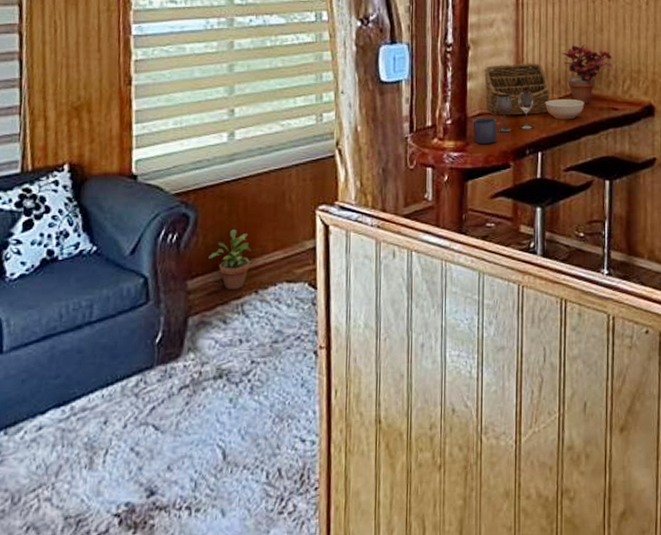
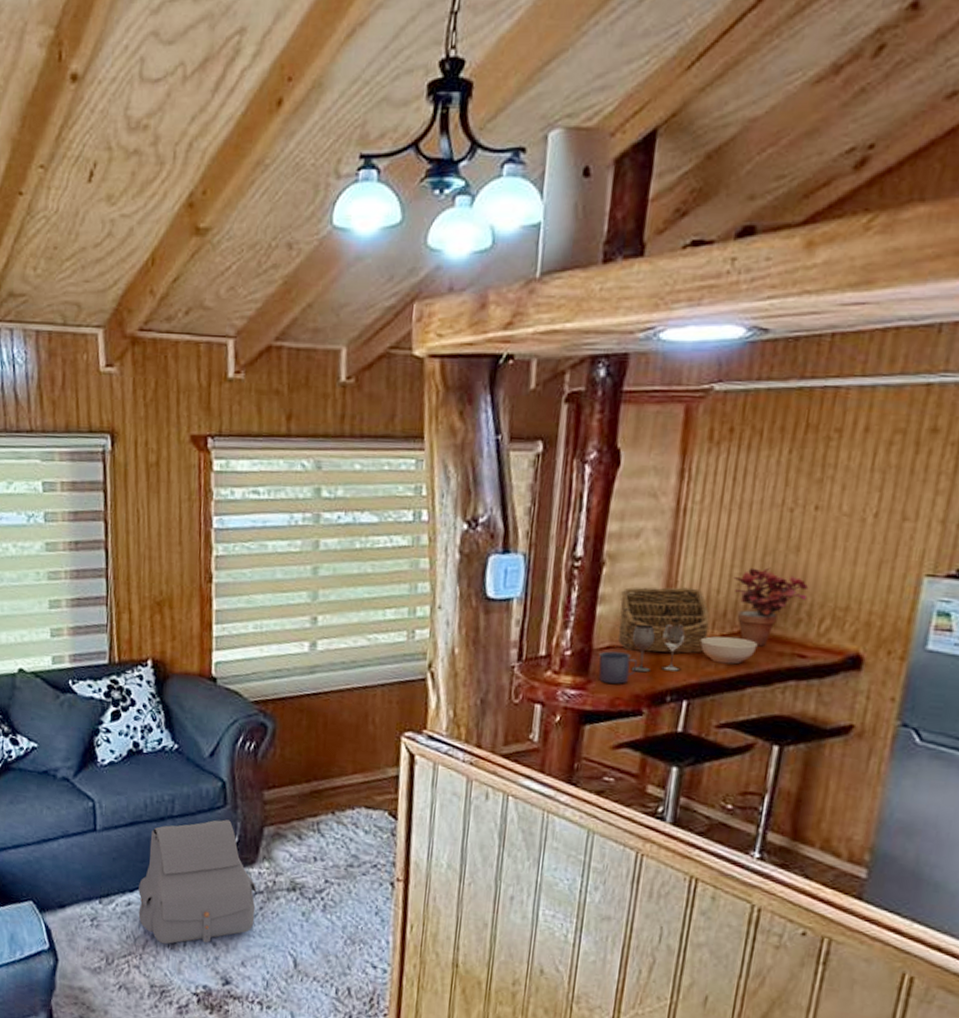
satchel: none [50,316,183,466] -> present [138,819,257,945]
potted plant: present [208,230,252,289] -> none [285,746,330,807]

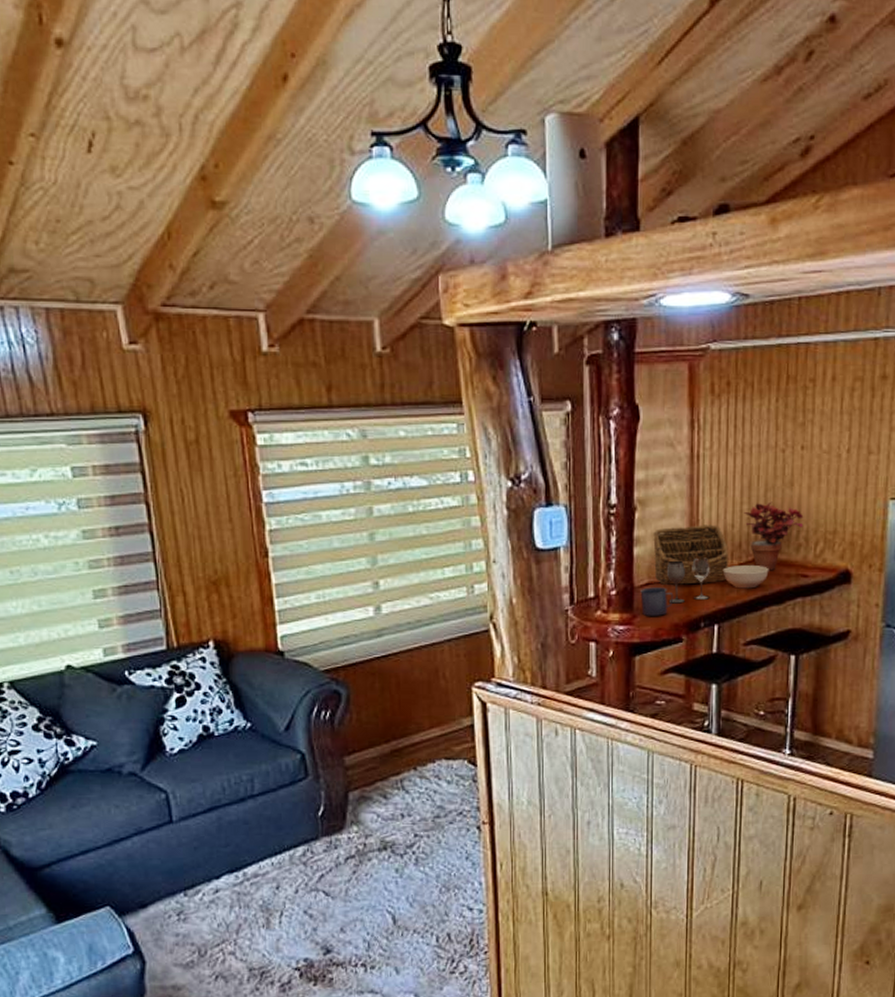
satchel: present [138,819,257,945] -> none [225,791,349,925]

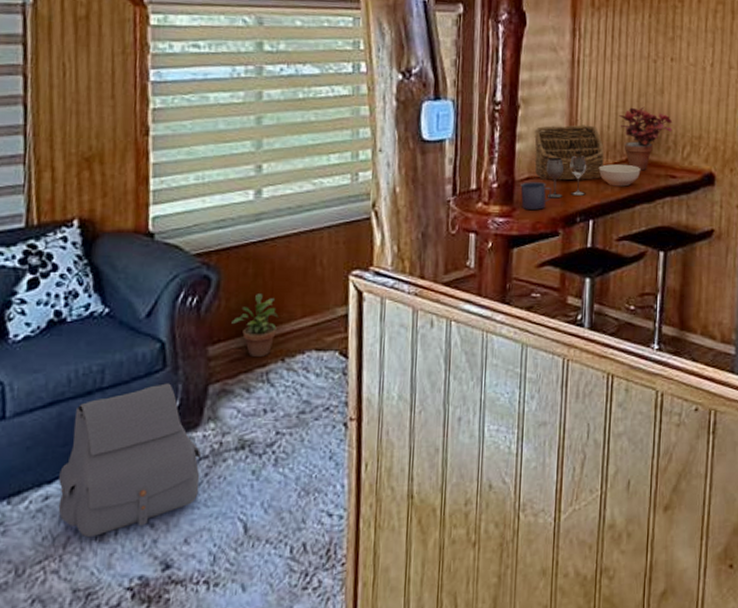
satchel: none [225,791,349,925] -> present [58,383,202,538]
potted plant: none [364,707,408,766] -> present [231,294,279,357]

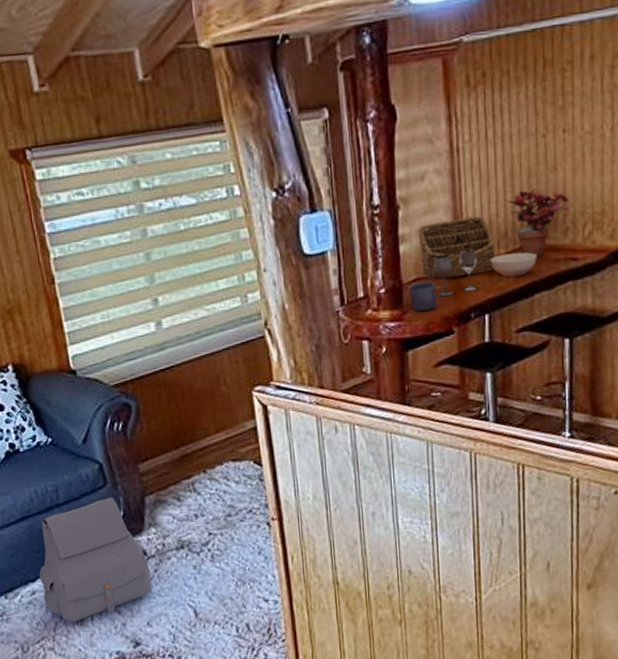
potted plant: present [231,294,279,357] -> none [155,415,195,470]

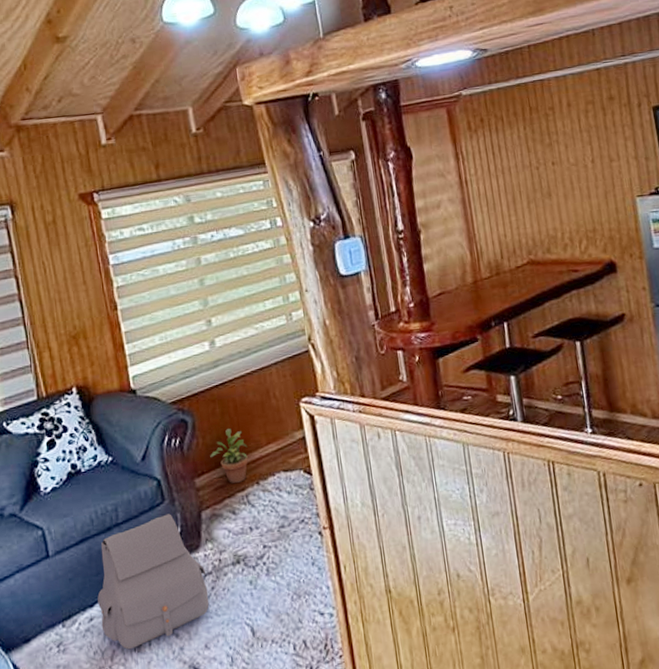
potted plant: none [155,415,195,470] -> present [210,429,248,483]
mug: present [409,282,443,311] -> none [434,295,464,322]
basket: present [418,216,495,279] -> none [438,236,508,293]
wineglass: present [433,249,479,297] -> none [454,265,496,309]
bowl: present [490,252,537,277] -> none [503,266,544,289]
potted plant: present [508,188,570,257] -> none [513,211,566,270]

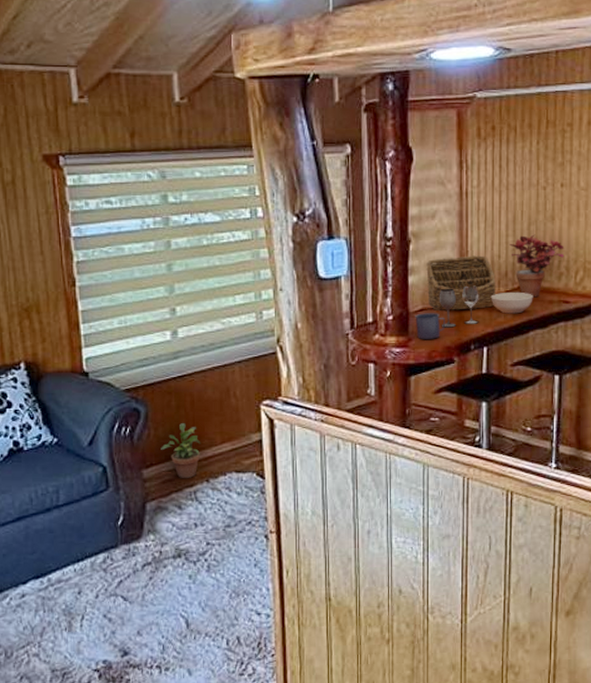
satchel: present [97,513,210,650] -> none [31,501,146,629]
mug: none [434,295,464,322] -> present [415,313,446,339]
basket: none [438,236,508,293] -> present [426,255,496,310]
wineglass: none [454,265,496,309] -> present [439,285,479,328]
bowl: none [503,266,544,289] -> present [490,293,533,314]
potted plant: none [513,211,566,270] -> present [509,234,565,298]

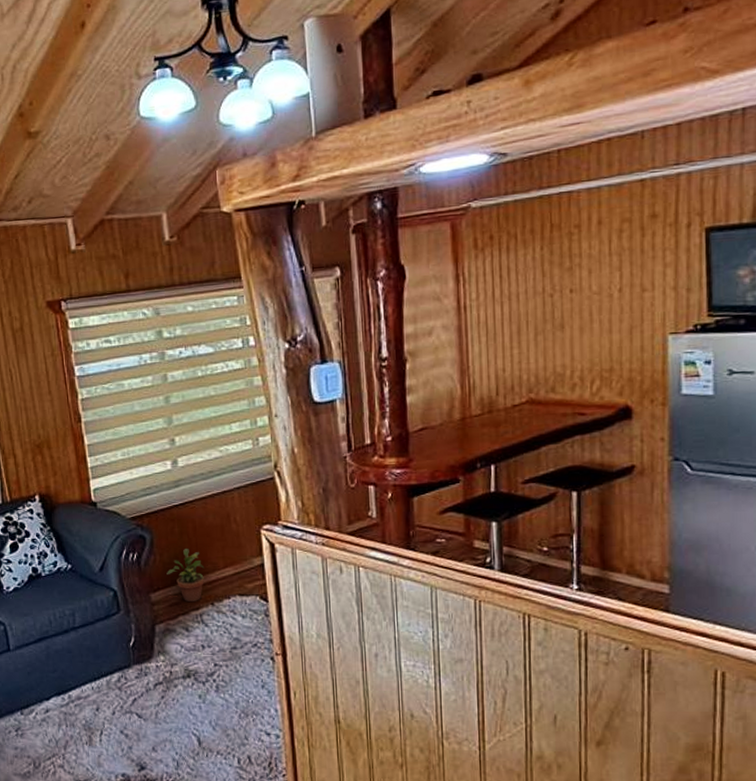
mug: present [415,313,446,339] -> none [415,432,448,459]
basket: present [426,255,496,310] -> none [425,370,501,429]
wineglass: present [439,285,479,328] -> none [439,401,485,447]
bowl: present [490,293,533,314] -> none [496,406,544,430]
potted plant: present [509,234,565,298] -> none [515,344,578,411]

